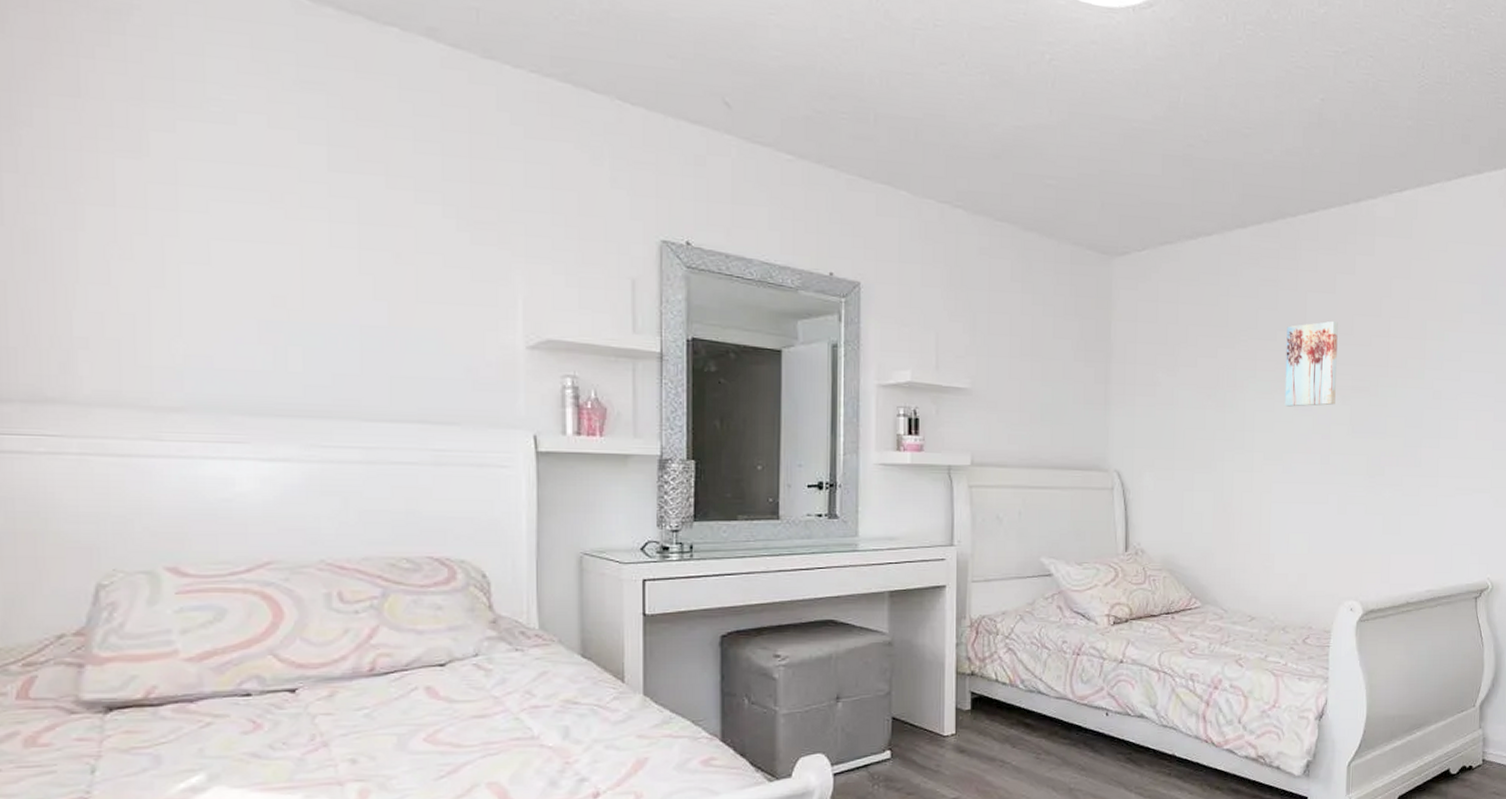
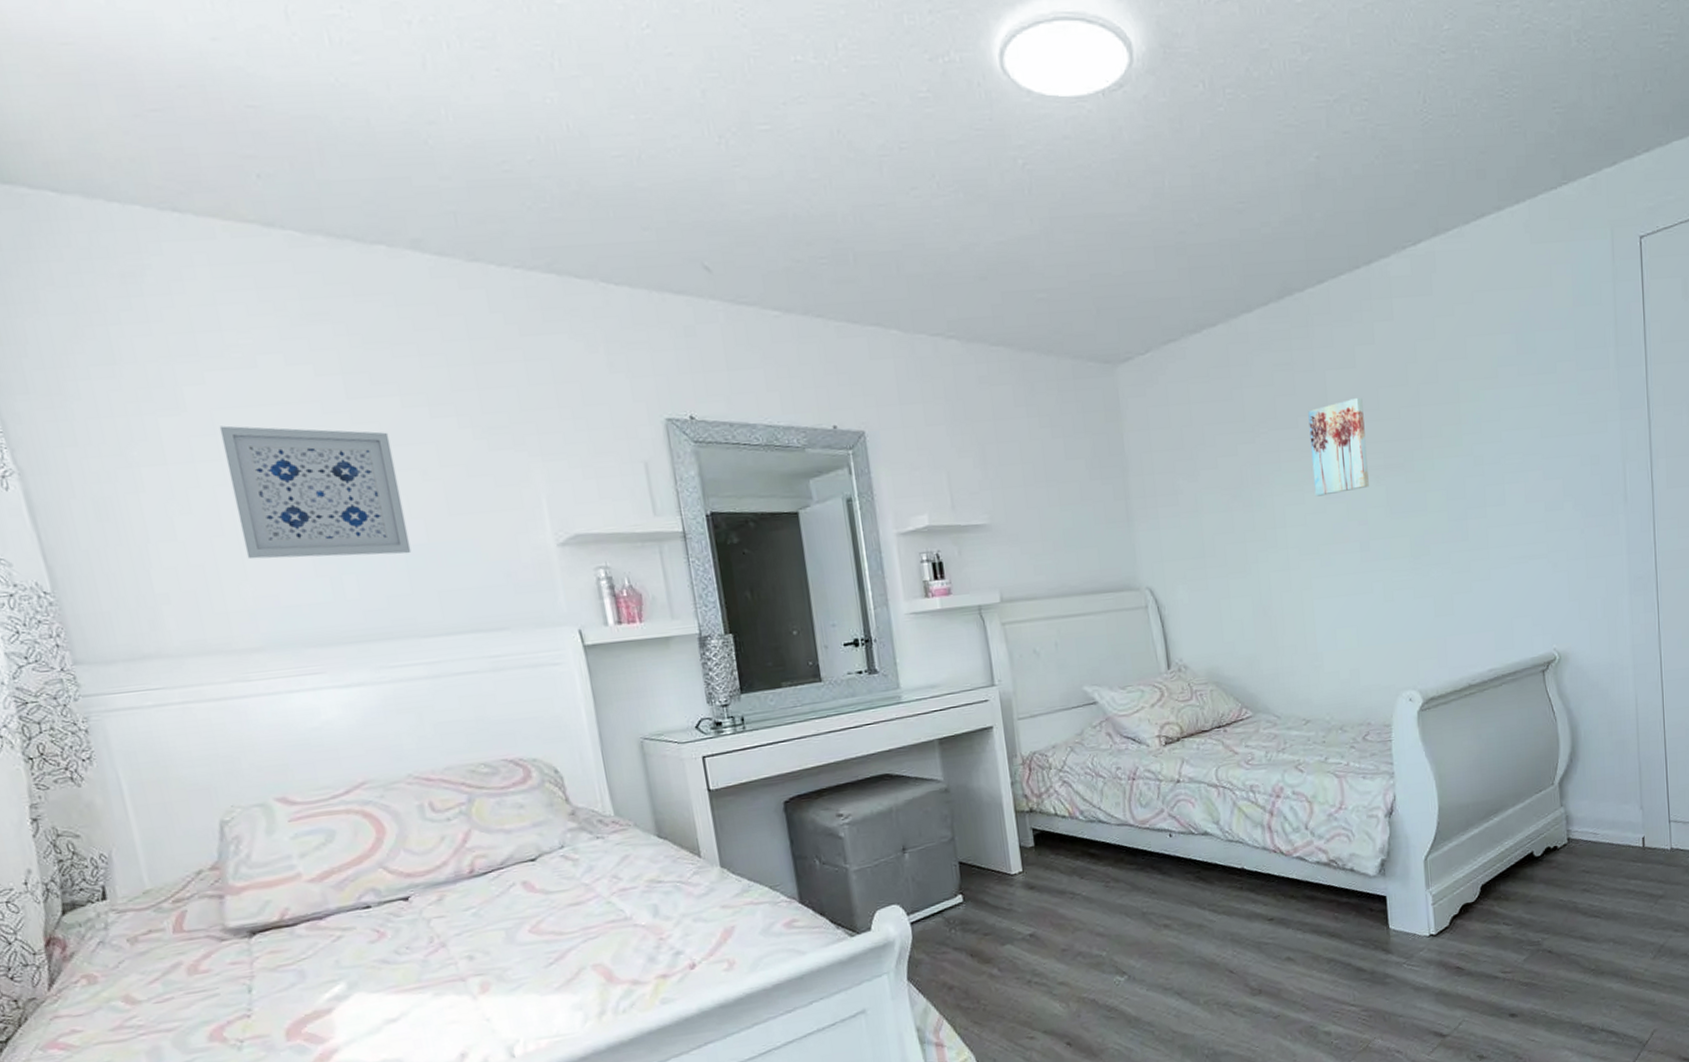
wall art: none [182,177,369,334] -> present [219,425,412,560]

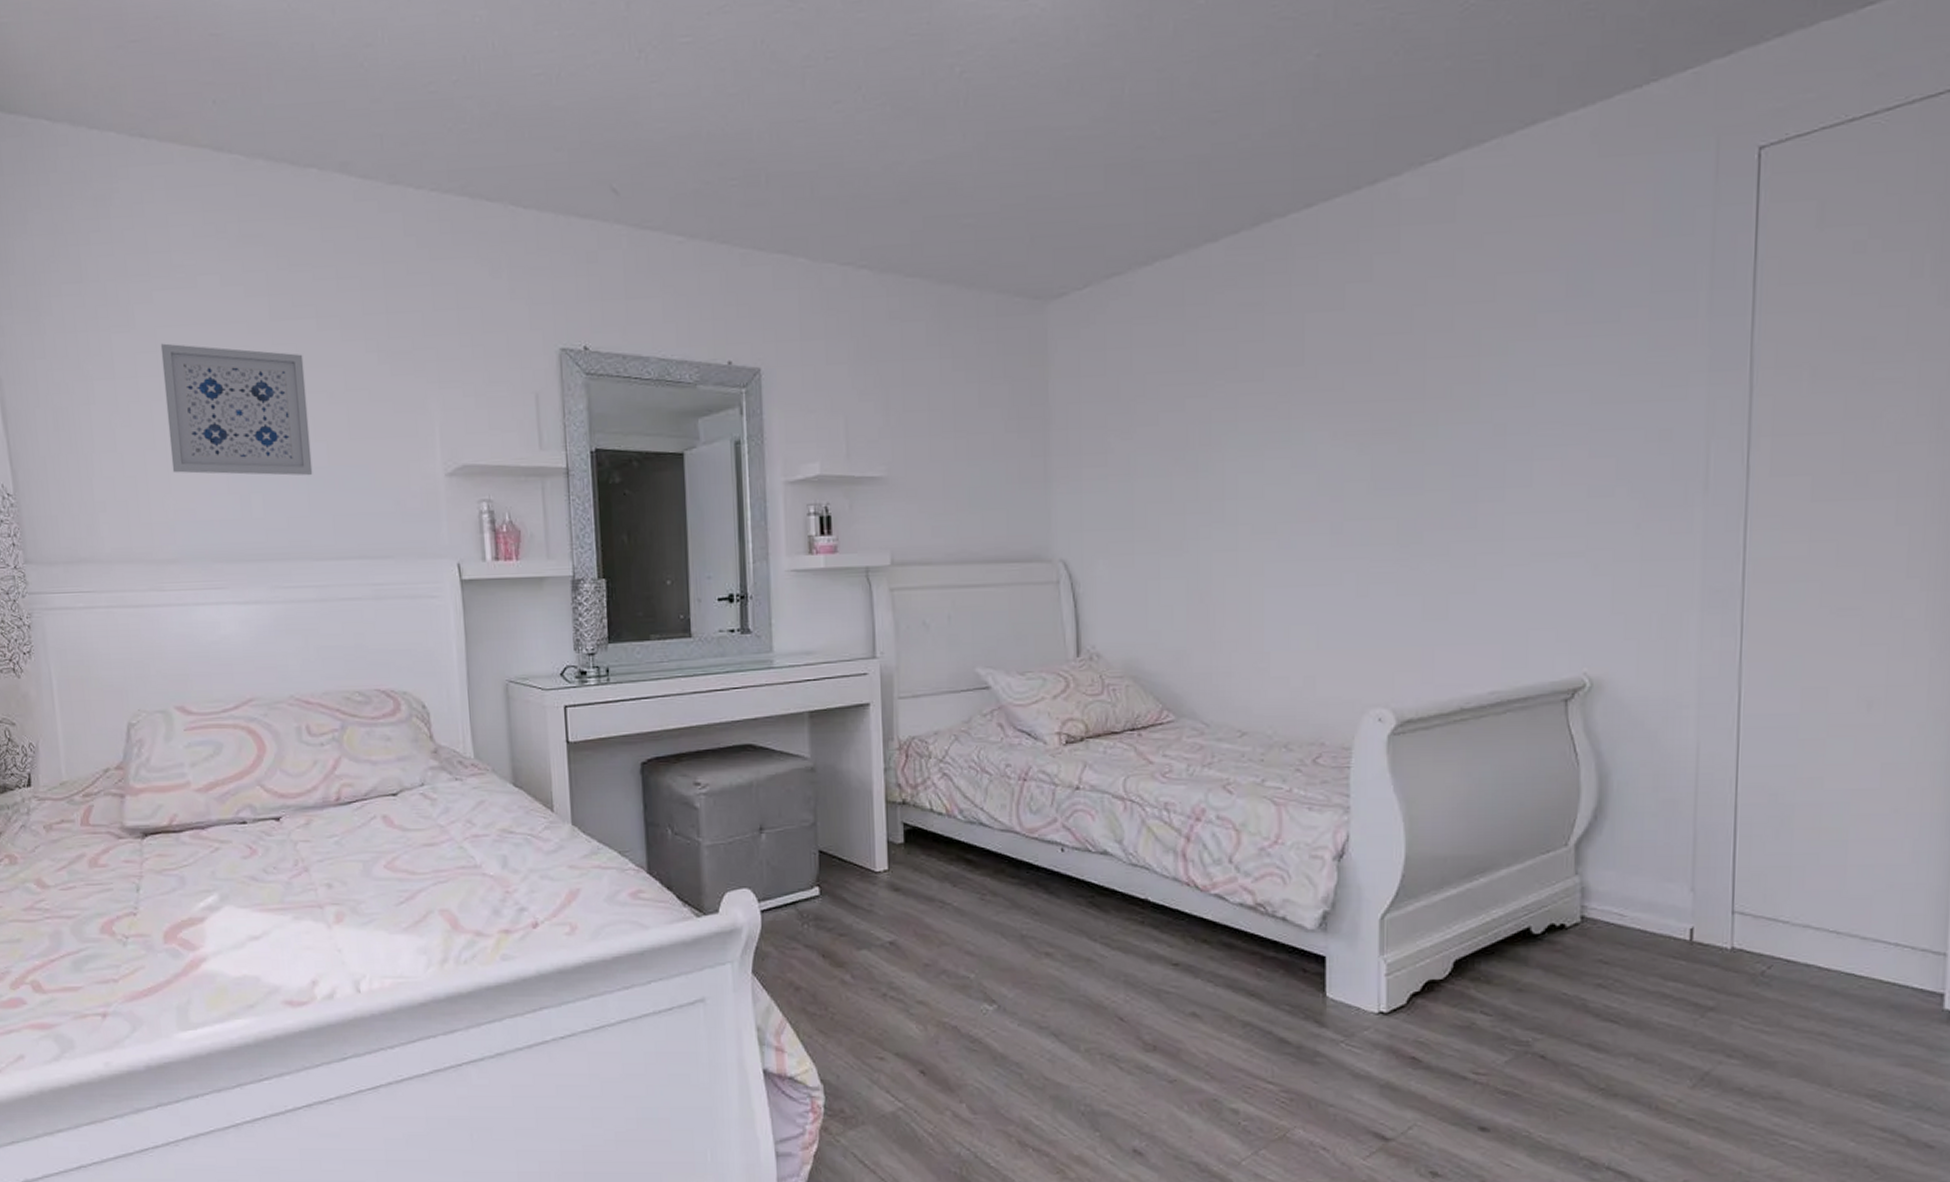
wall art: present [1308,397,1369,497] -> none [1277,346,1350,464]

